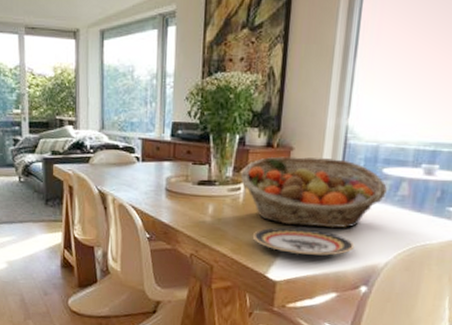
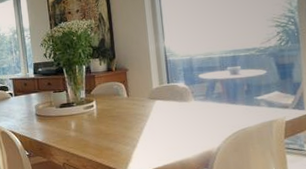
fruit basket: present [241,156,387,229] -> none [92,72,206,129]
plate: present [252,227,355,256] -> none [109,129,191,151]

